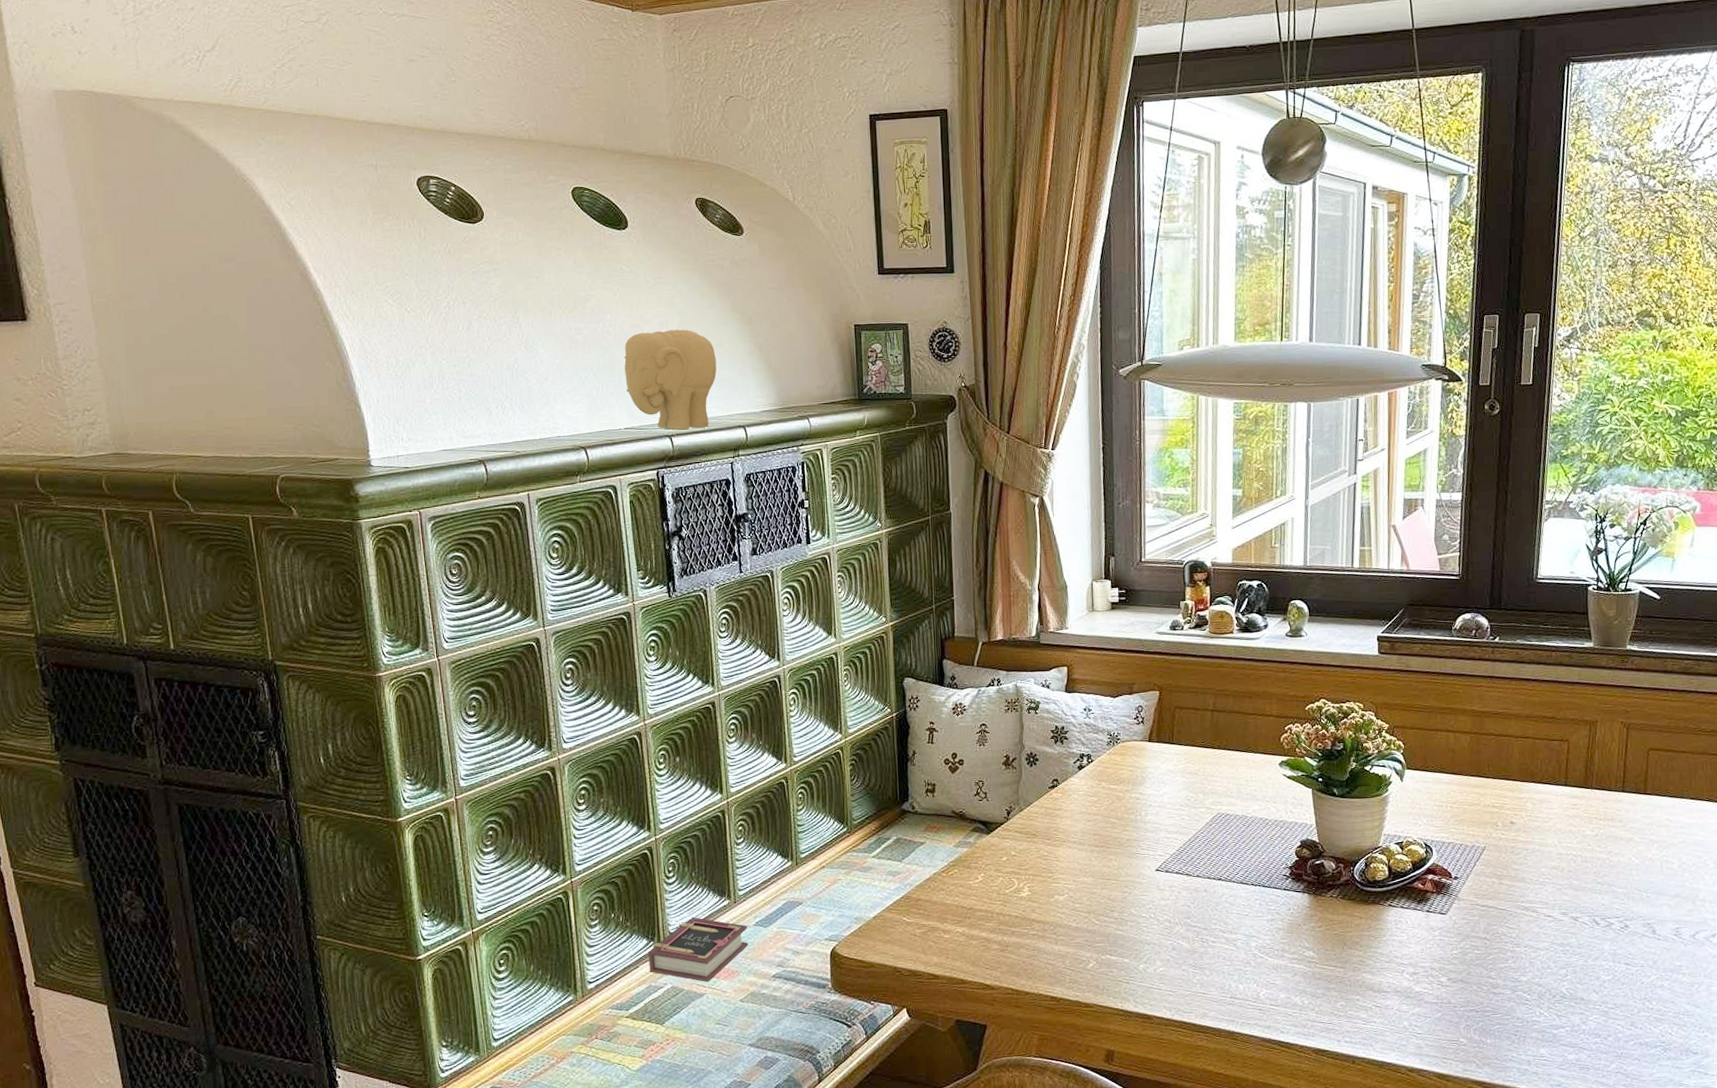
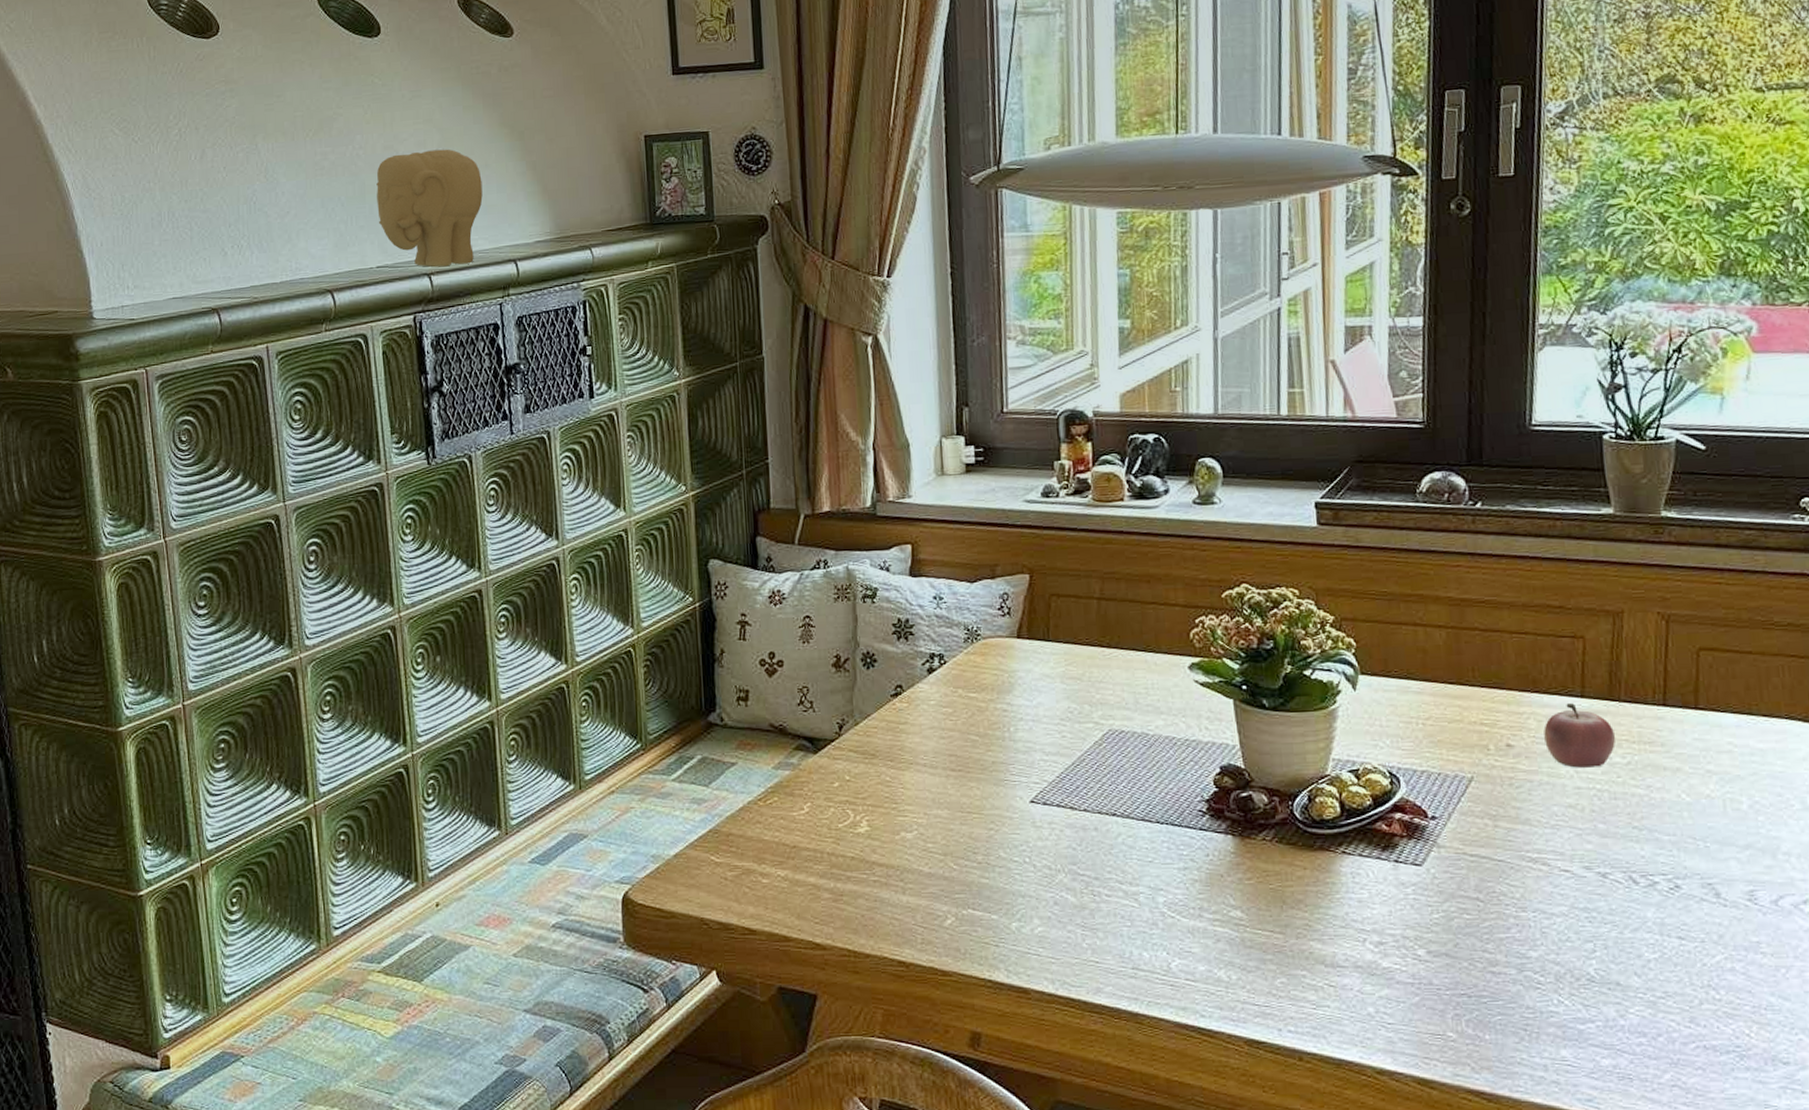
book: present [648,917,749,982] -> none [404,851,523,931]
fruit: none [1537,790,1588,839] -> present [1543,703,1616,768]

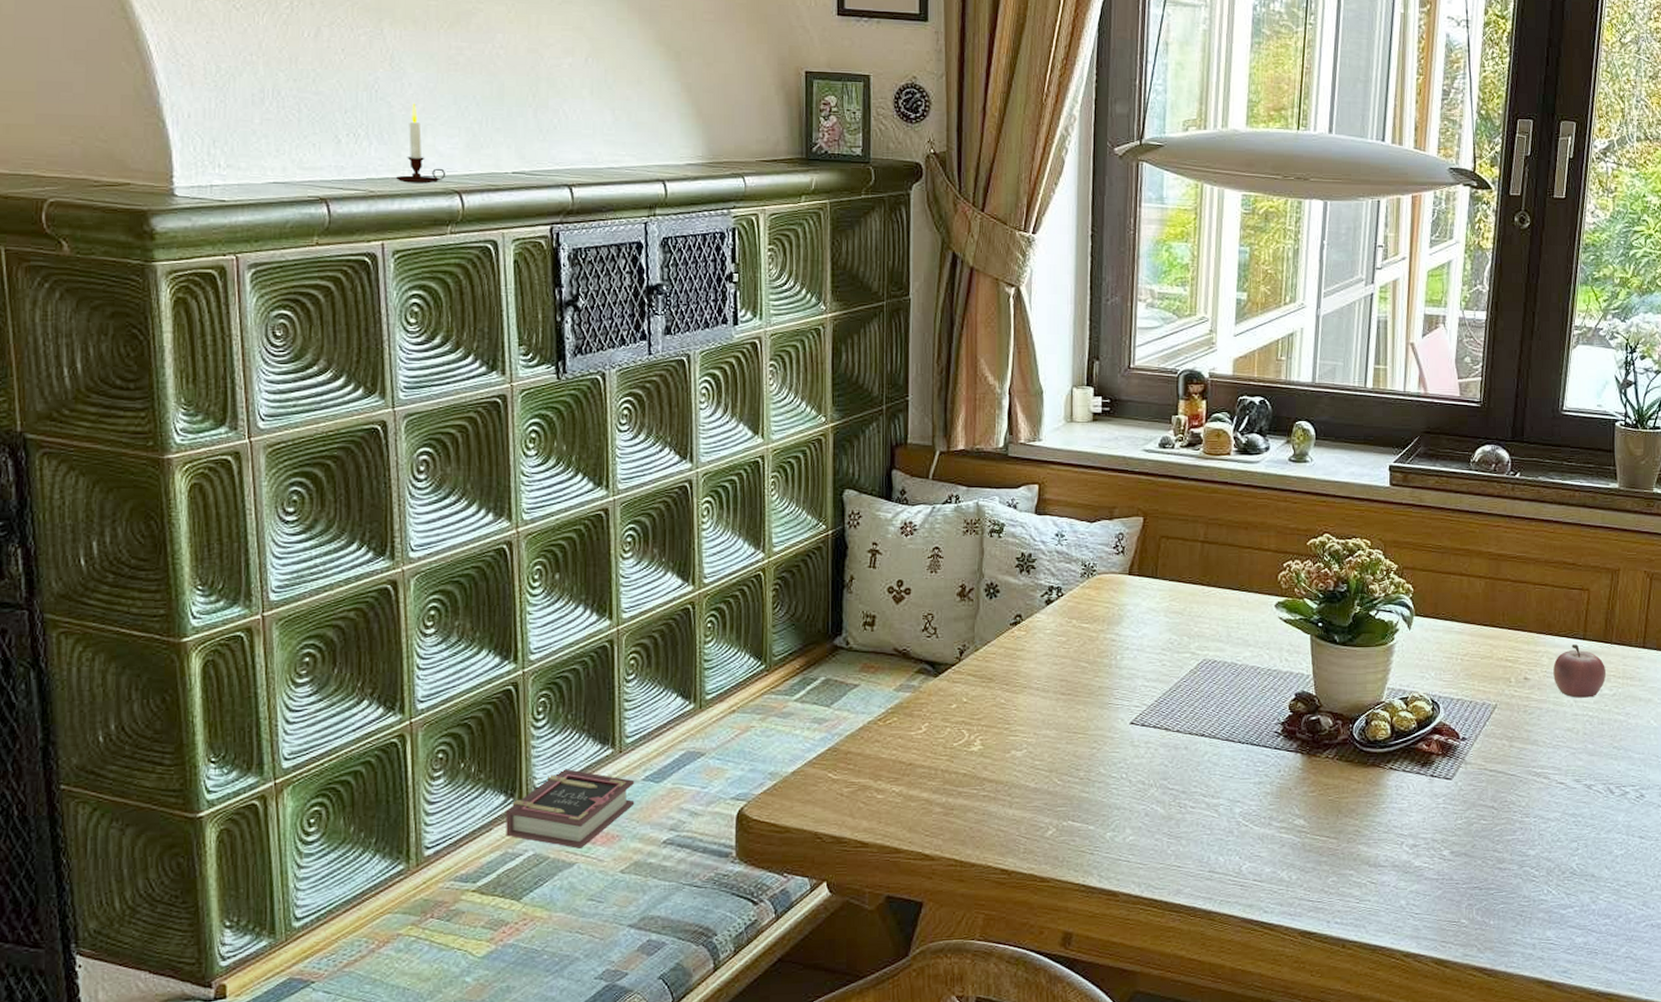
candle: none [276,210,318,287] -> present [396,103,445,184]
decorative figurine: present [376,149,483,267] -> none [517,59,633,180]
book: none [404,851,523,931] -> present [506,769,635,849]

